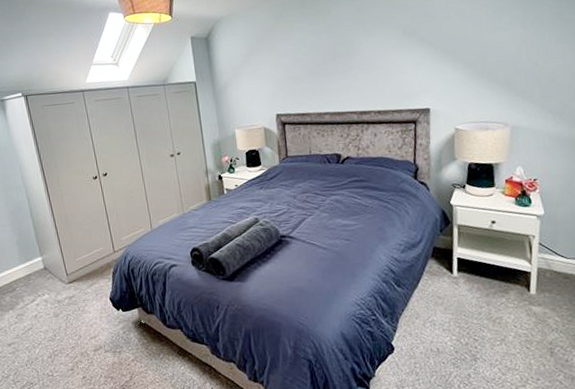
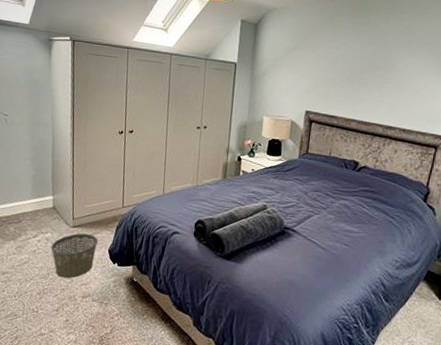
basket: none [51,286,98,336] -> present [51,233,99,279]

